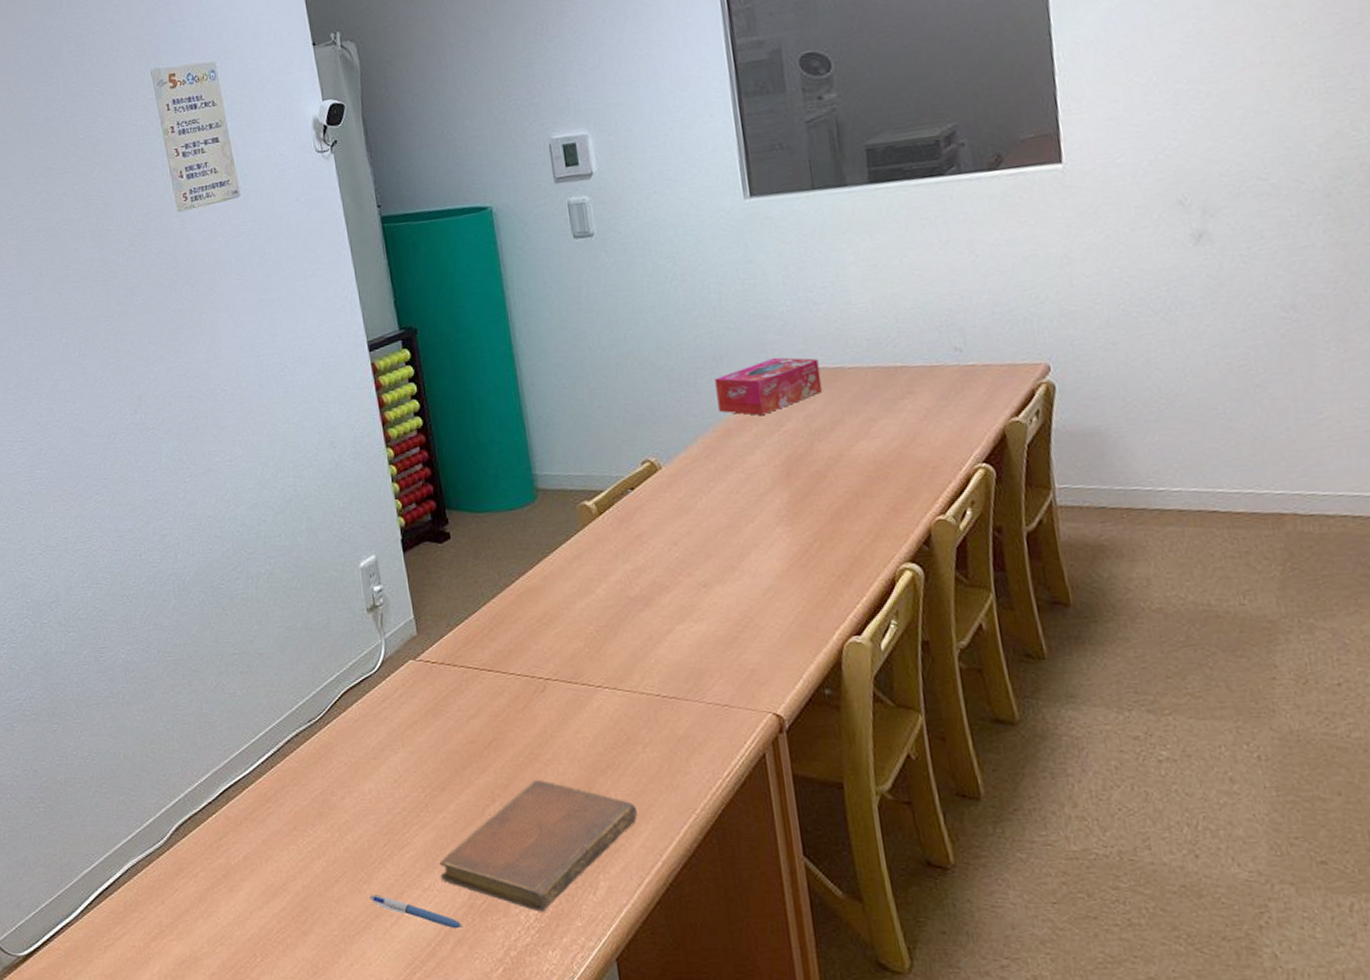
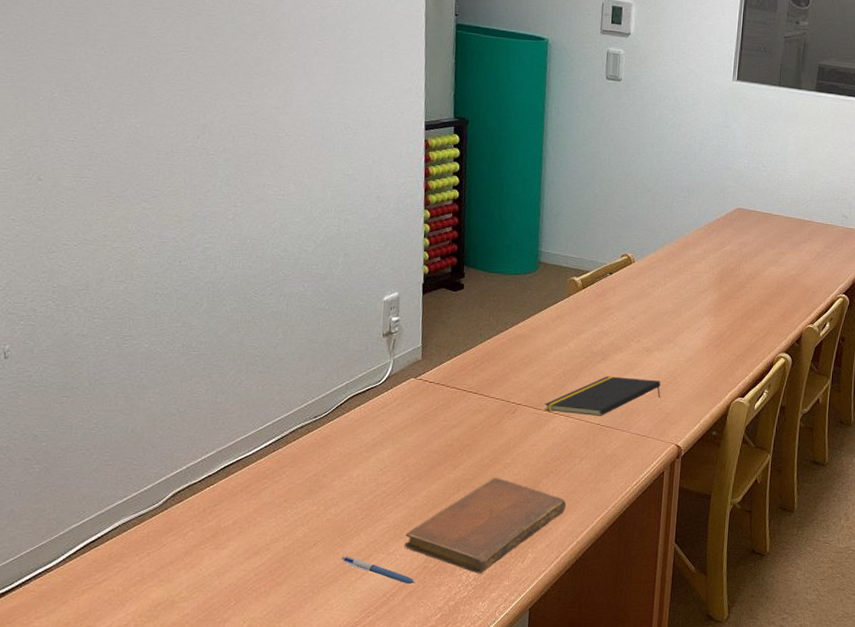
notepad: none [580,625,738,685] -> present [544,376,661,416]
tissue box: present [715,357,823,416] -> none [684,198,757,238]

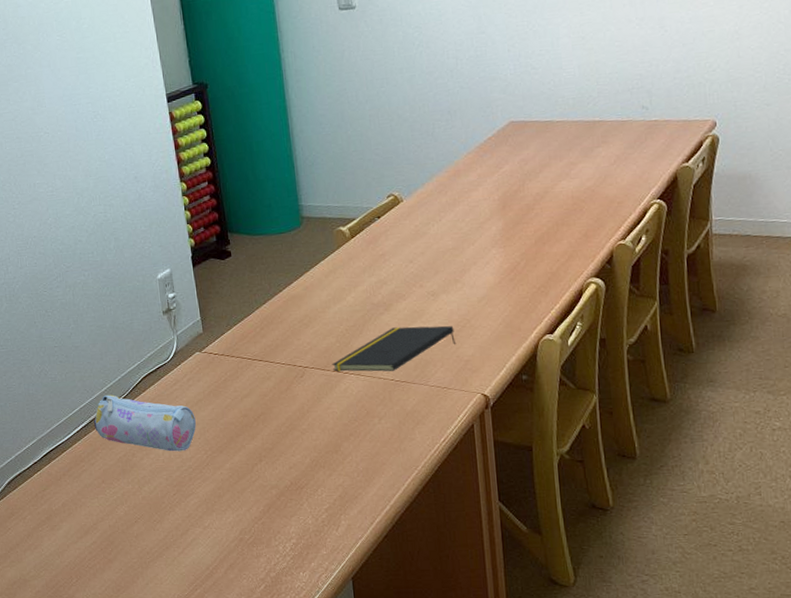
pencil case: none [285,411,399,476] -> present [93,394,196,452]
pen: present [341,556,415,585] -> none [162,531,234,557]
notebook: present [404,478,566,574] -> none [217,445,372,544]

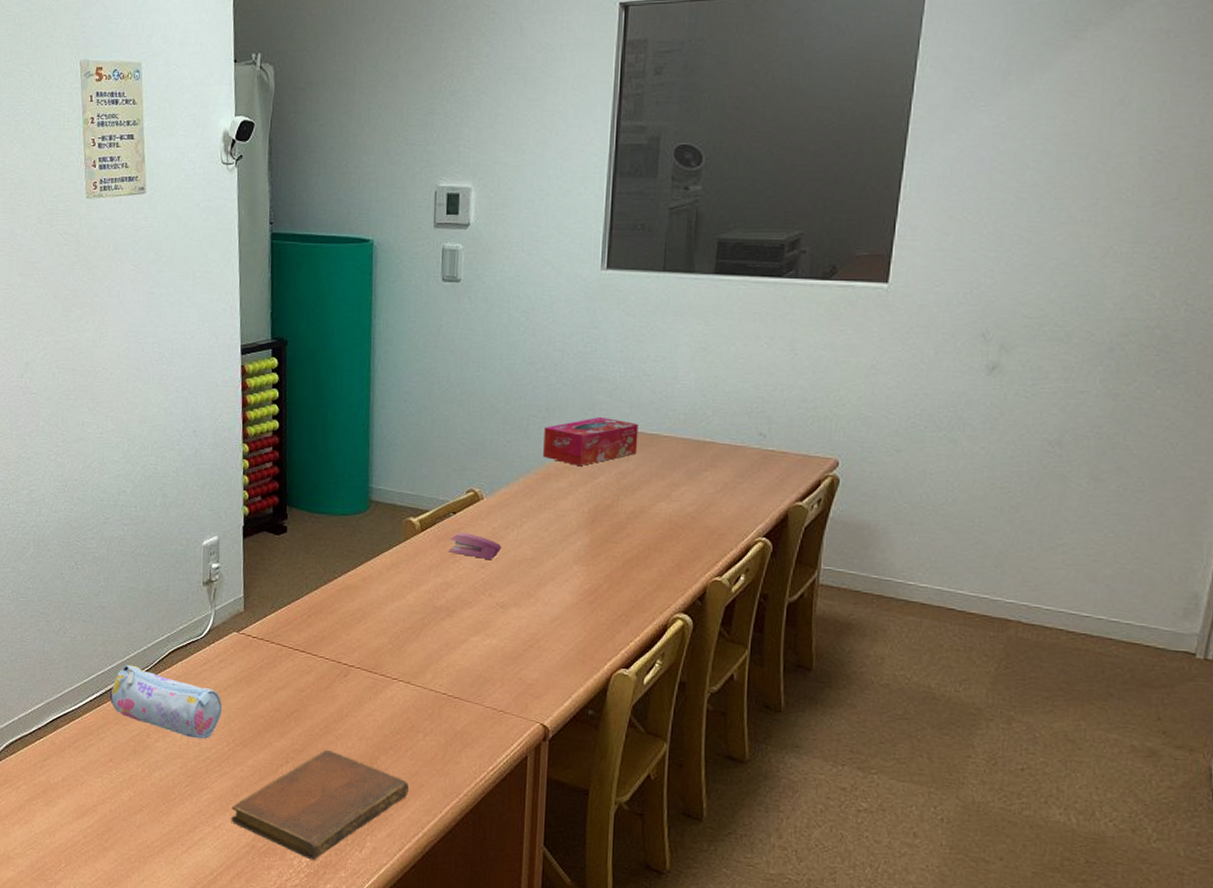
notebook: none [217,445,372,544] -> present [231,750,409,861]
notepad: present [332,325,457,372] -> none [380,636,521,684]
stapler: none [378,233,426,255] -> present [449,531,502,560]
tissue box: none [449,112,535,160] -> present [543,416,639,467]

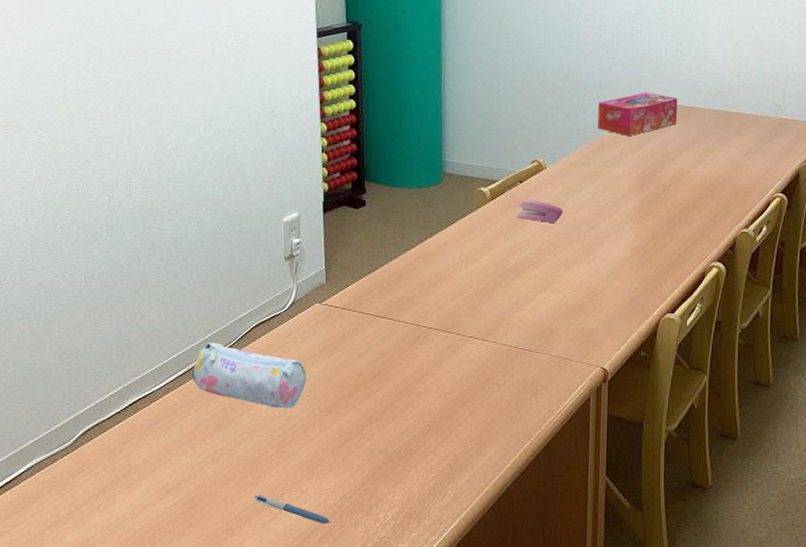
pen: none [167,825,243,864] -> present [254,495,331,525]
notebook: present [231,750,409,861] -> none [318,408,485,512]

